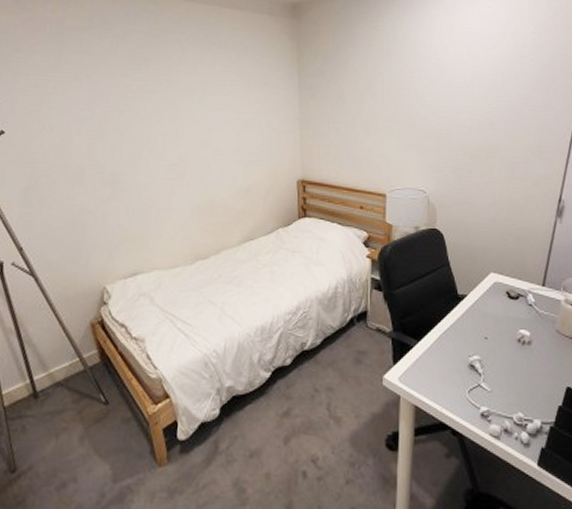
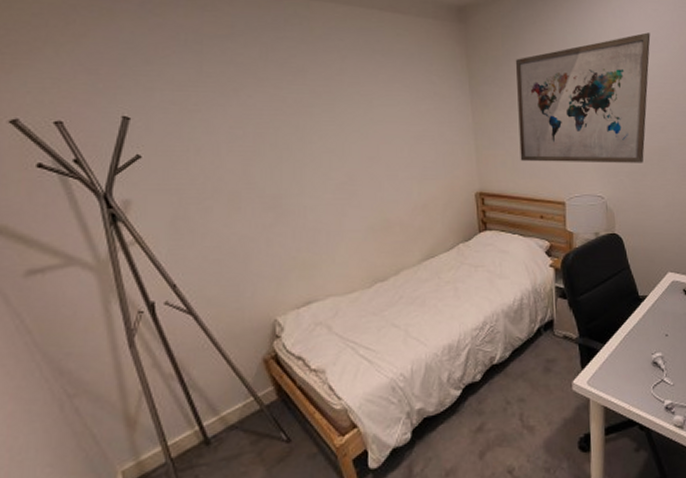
wall art: none [343,29,483,160] -> present [516,32,651,163]

